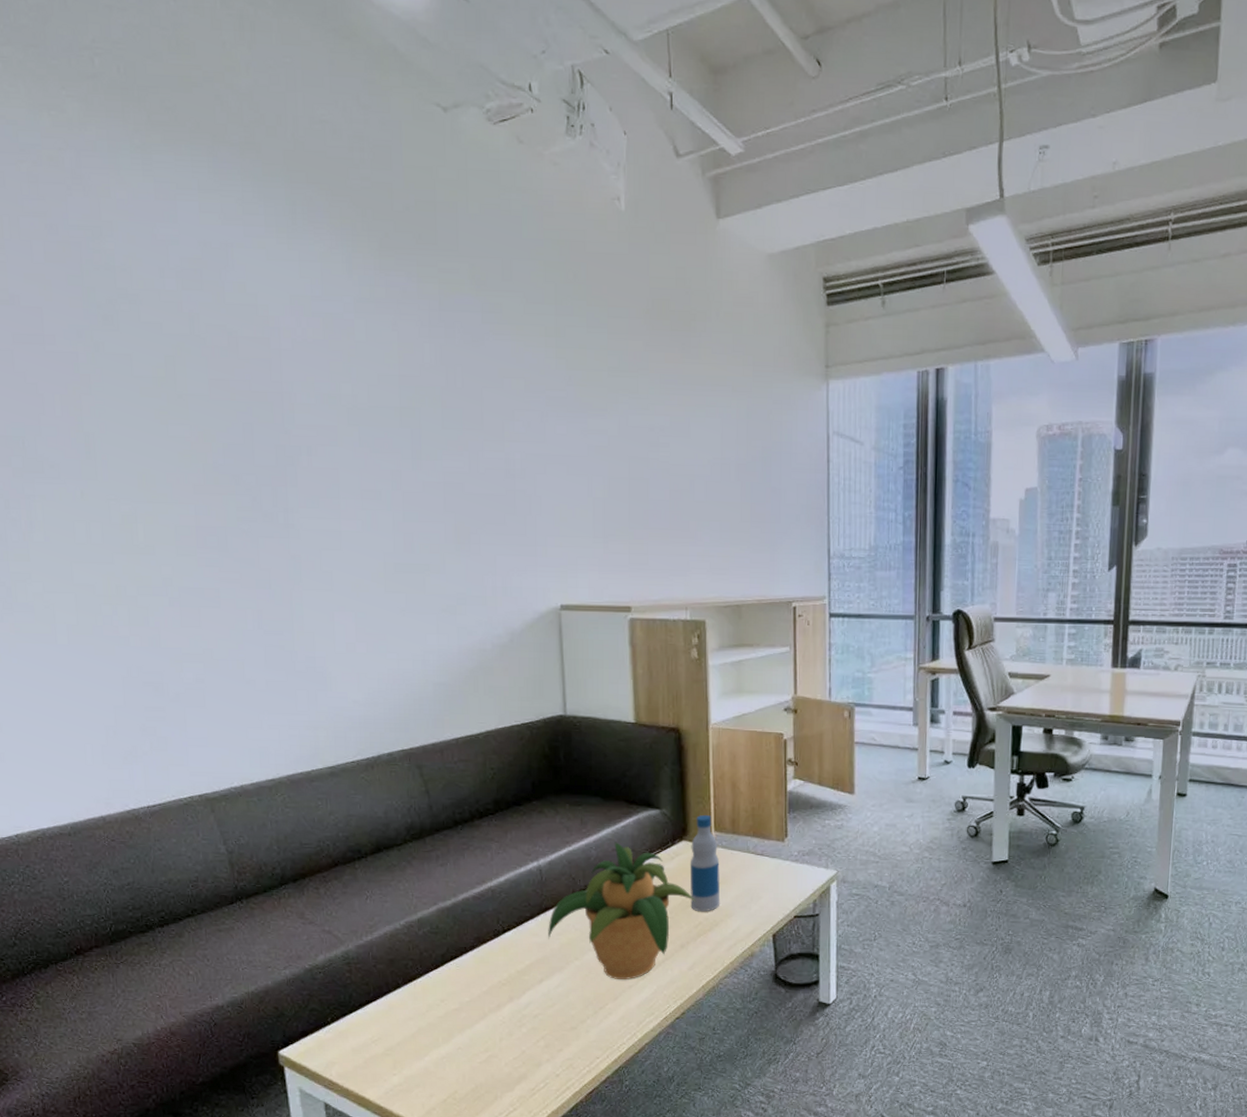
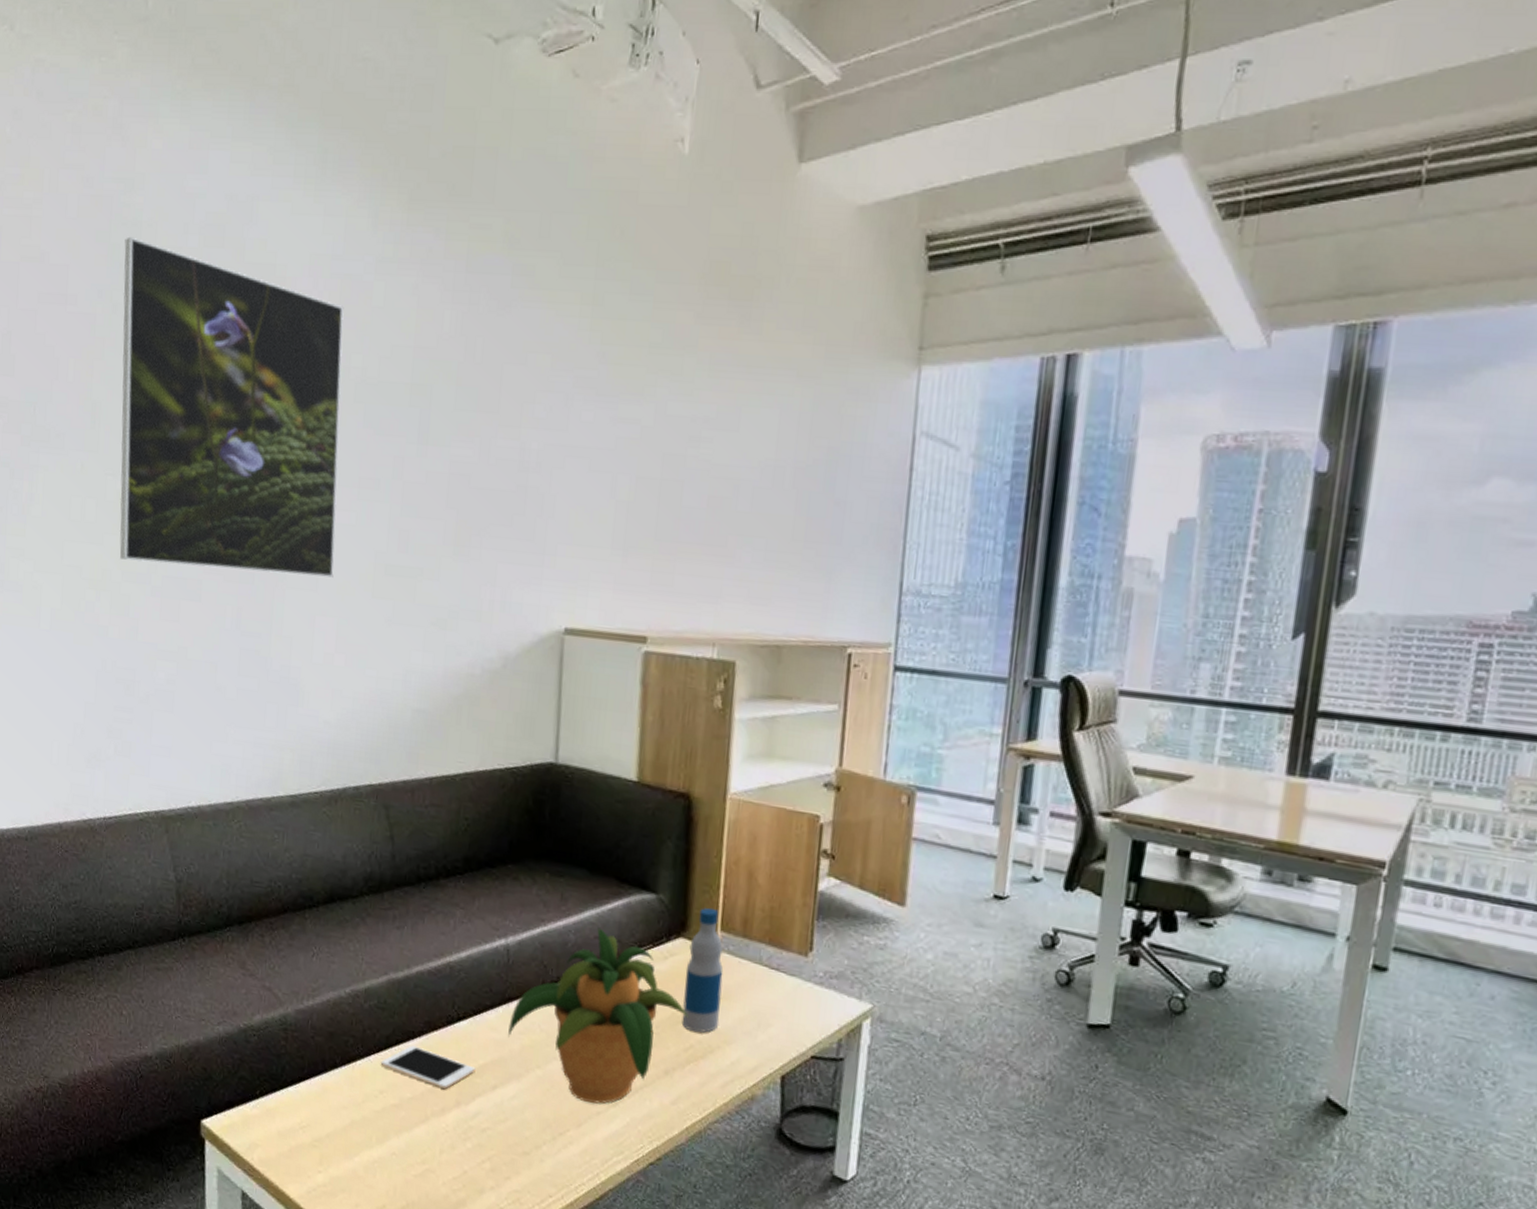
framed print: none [99,280,347,578] -> present [120,236,344,578]
cell phone: none [439,958,523,990] -> present [380,1045,476,1090]

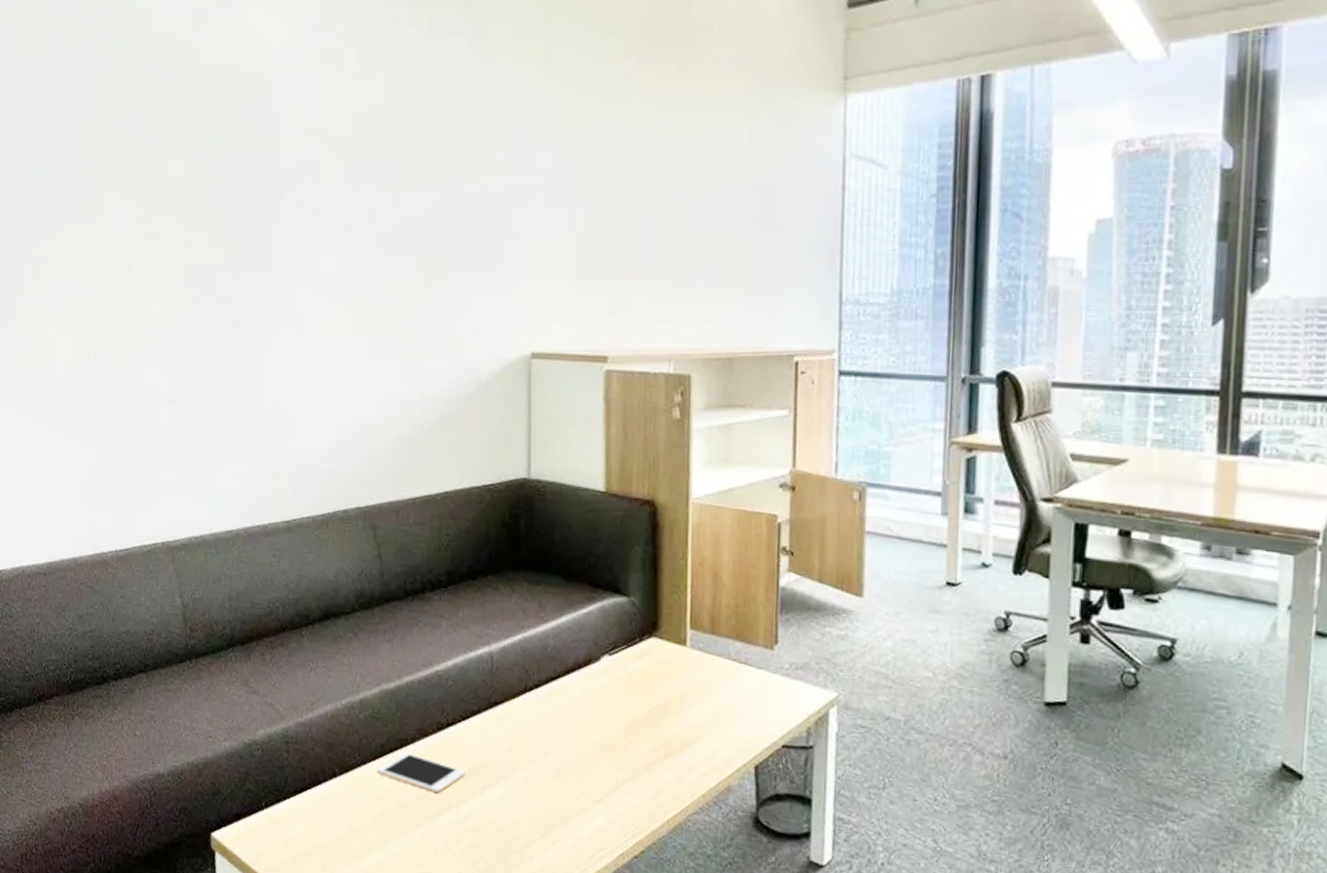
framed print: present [120,236,344,578] -> none [122,23,320,318]
potted plant: present [508,927,690,1104] -> none [495,631,665,801]
bottle: present [682,908,724,1033] -> none [658,608,695,728]

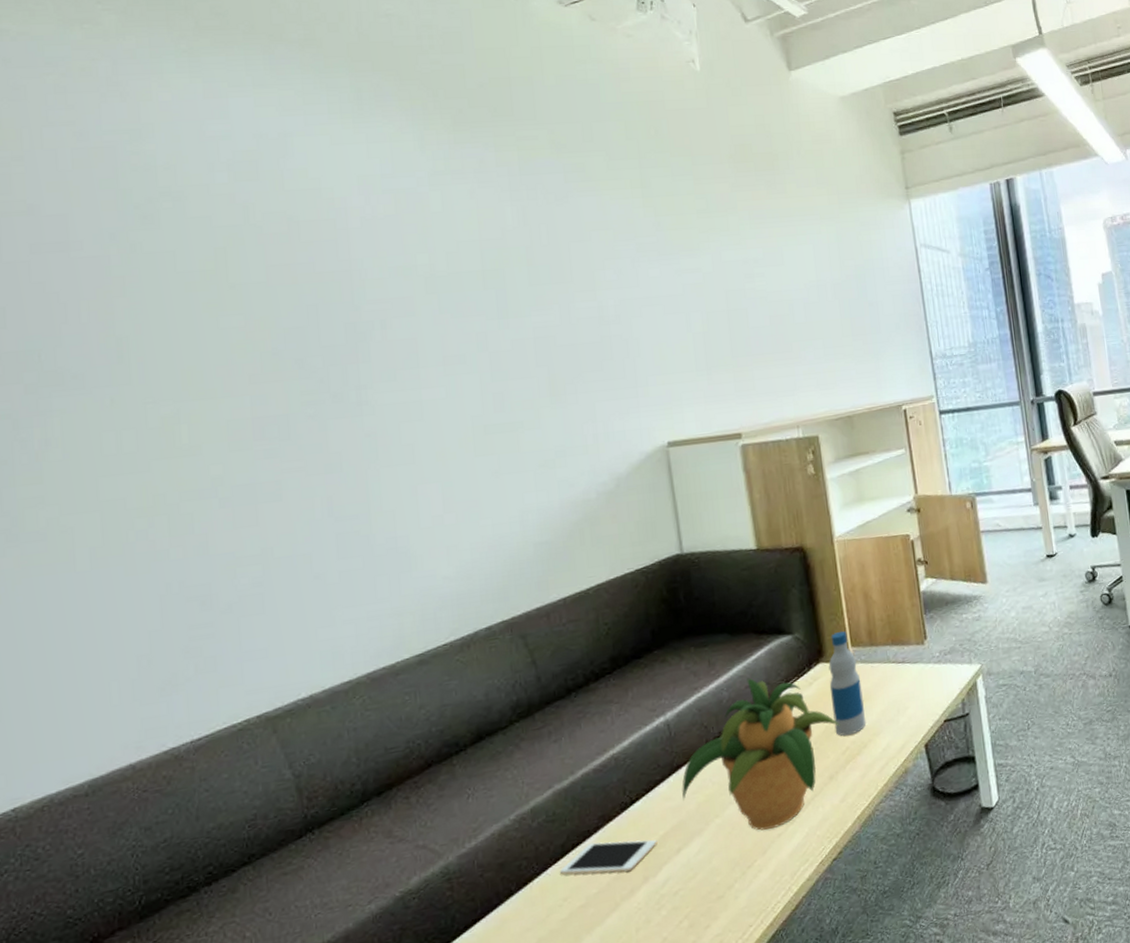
potted plant: none [495,631,665,801] -> present [682,678,841,831]
bottle: none [658,608,695,728] -> present [828,631,867,736]

